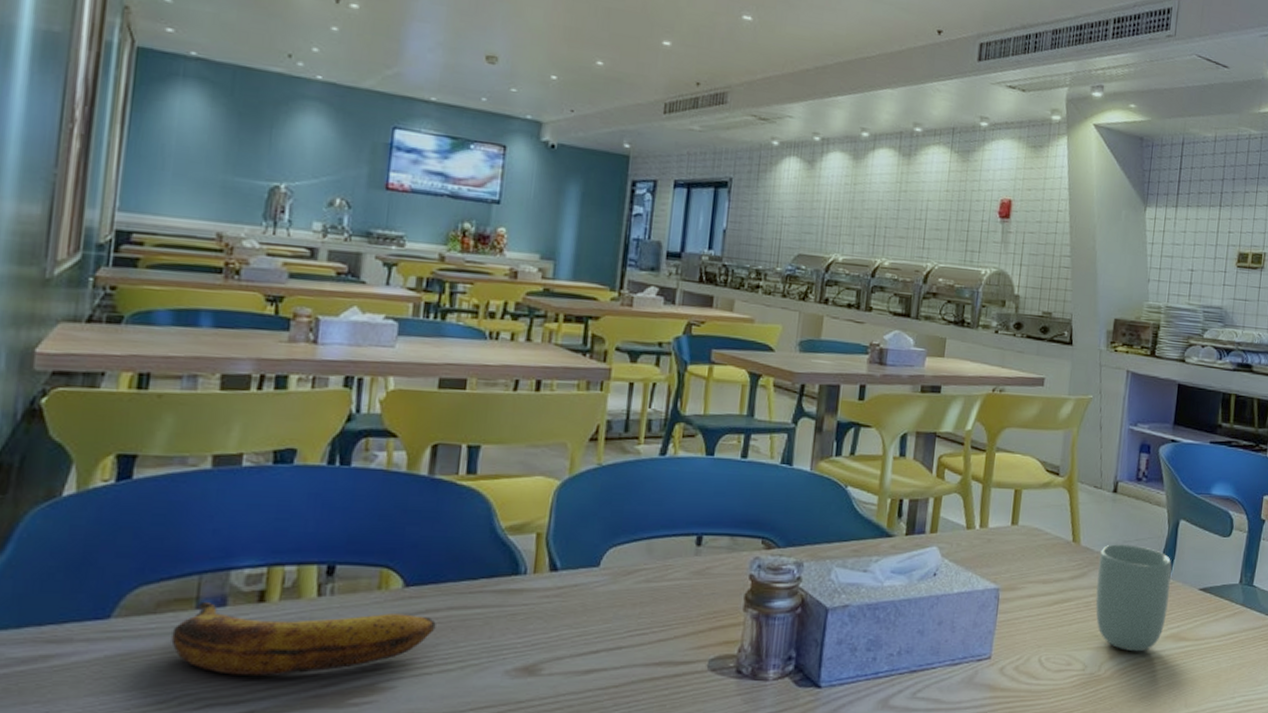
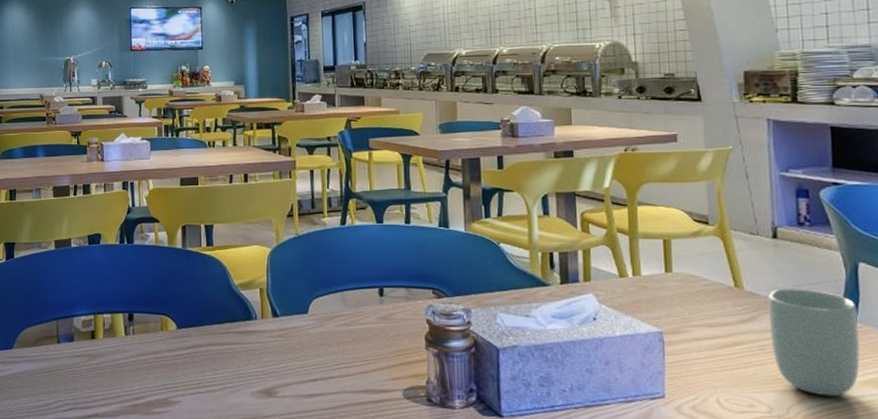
banana: present [171,601,436,677] -> none [46,338,201,390]

